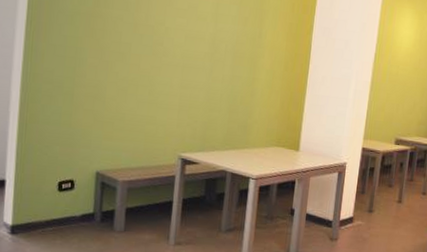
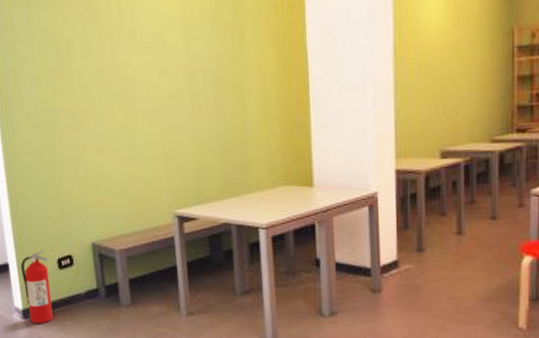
fire extinguisher: none [17,171,50,241] -> present [20,250,53,324]

